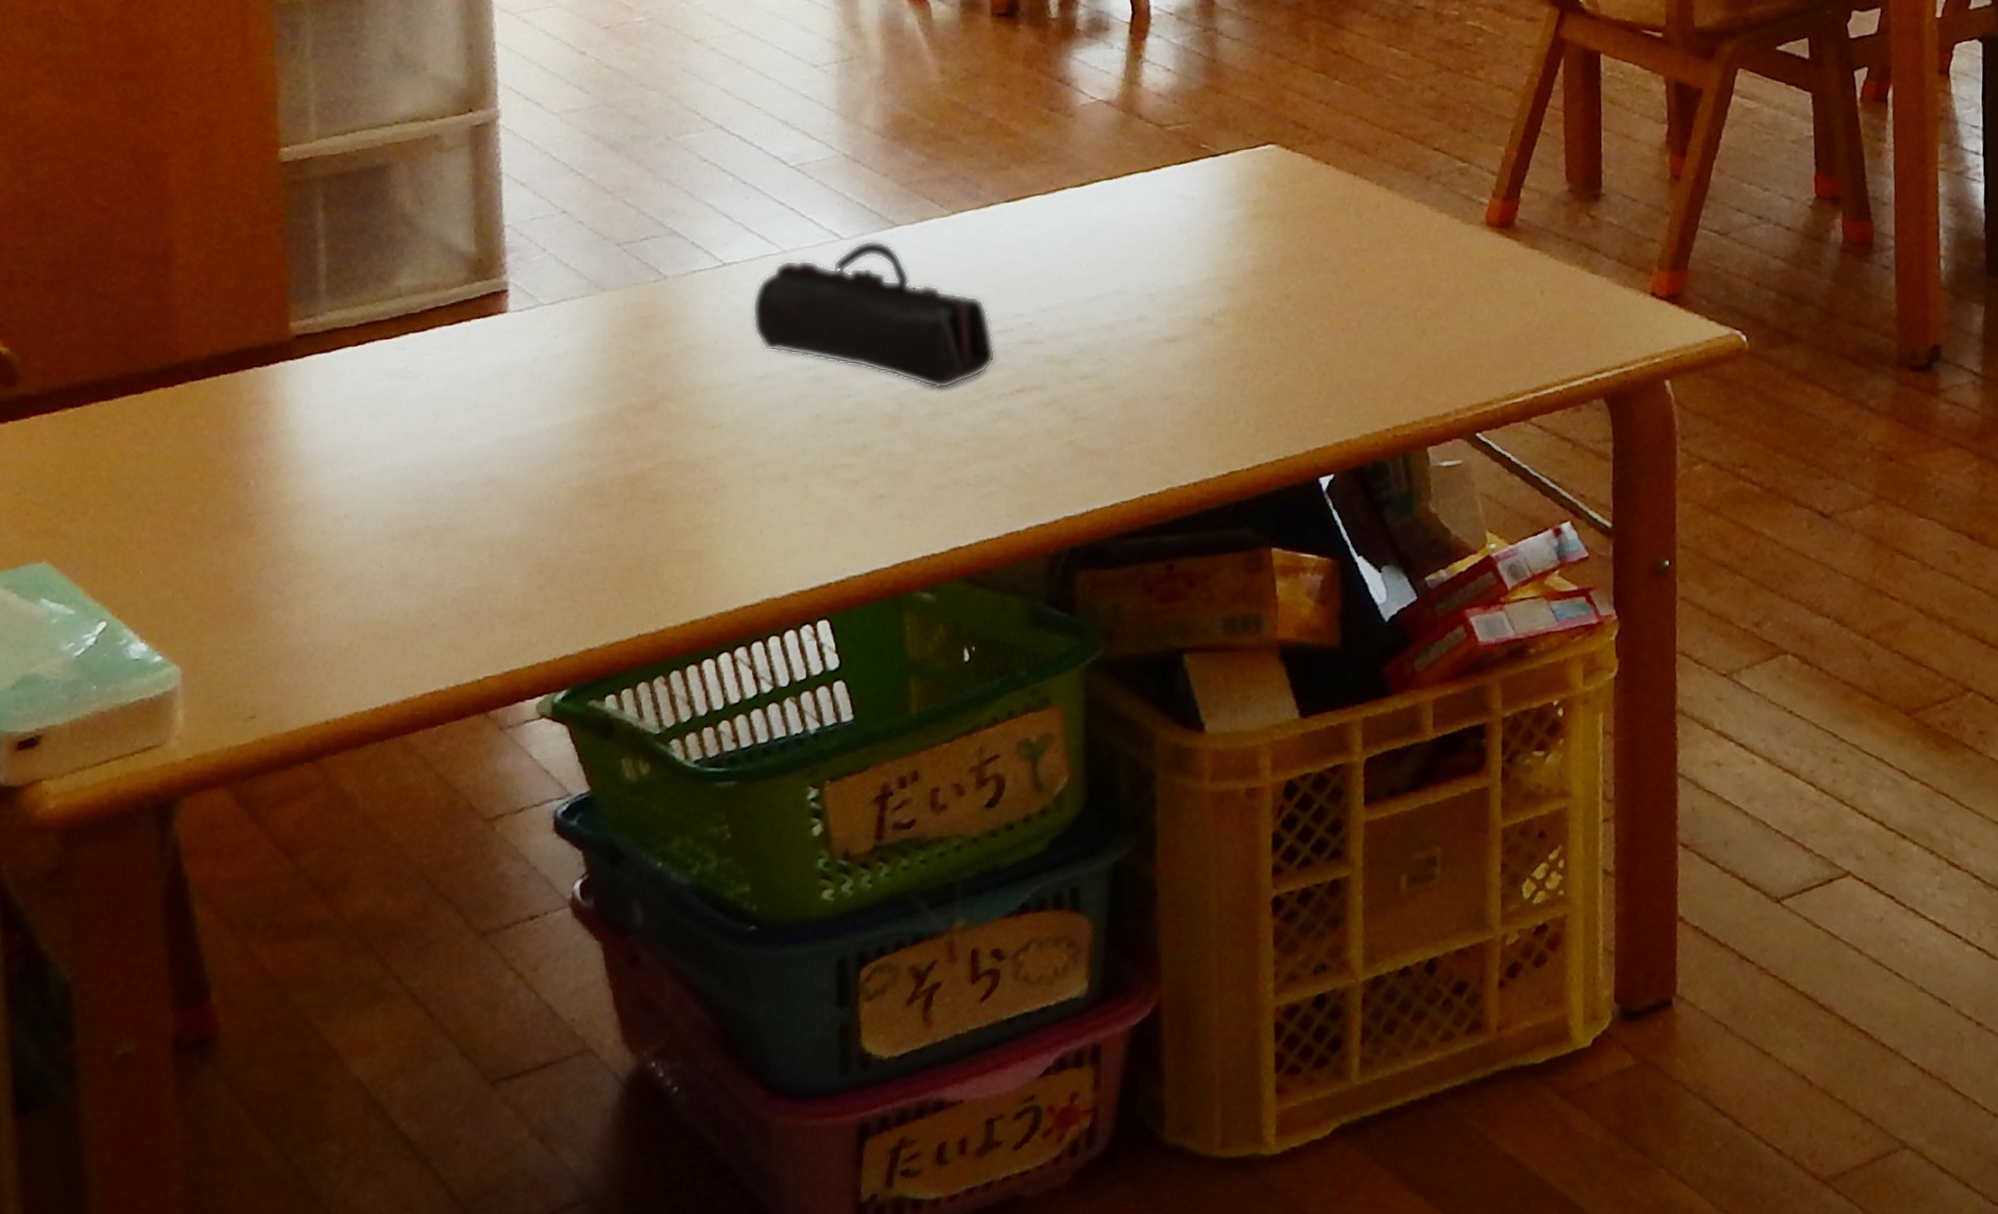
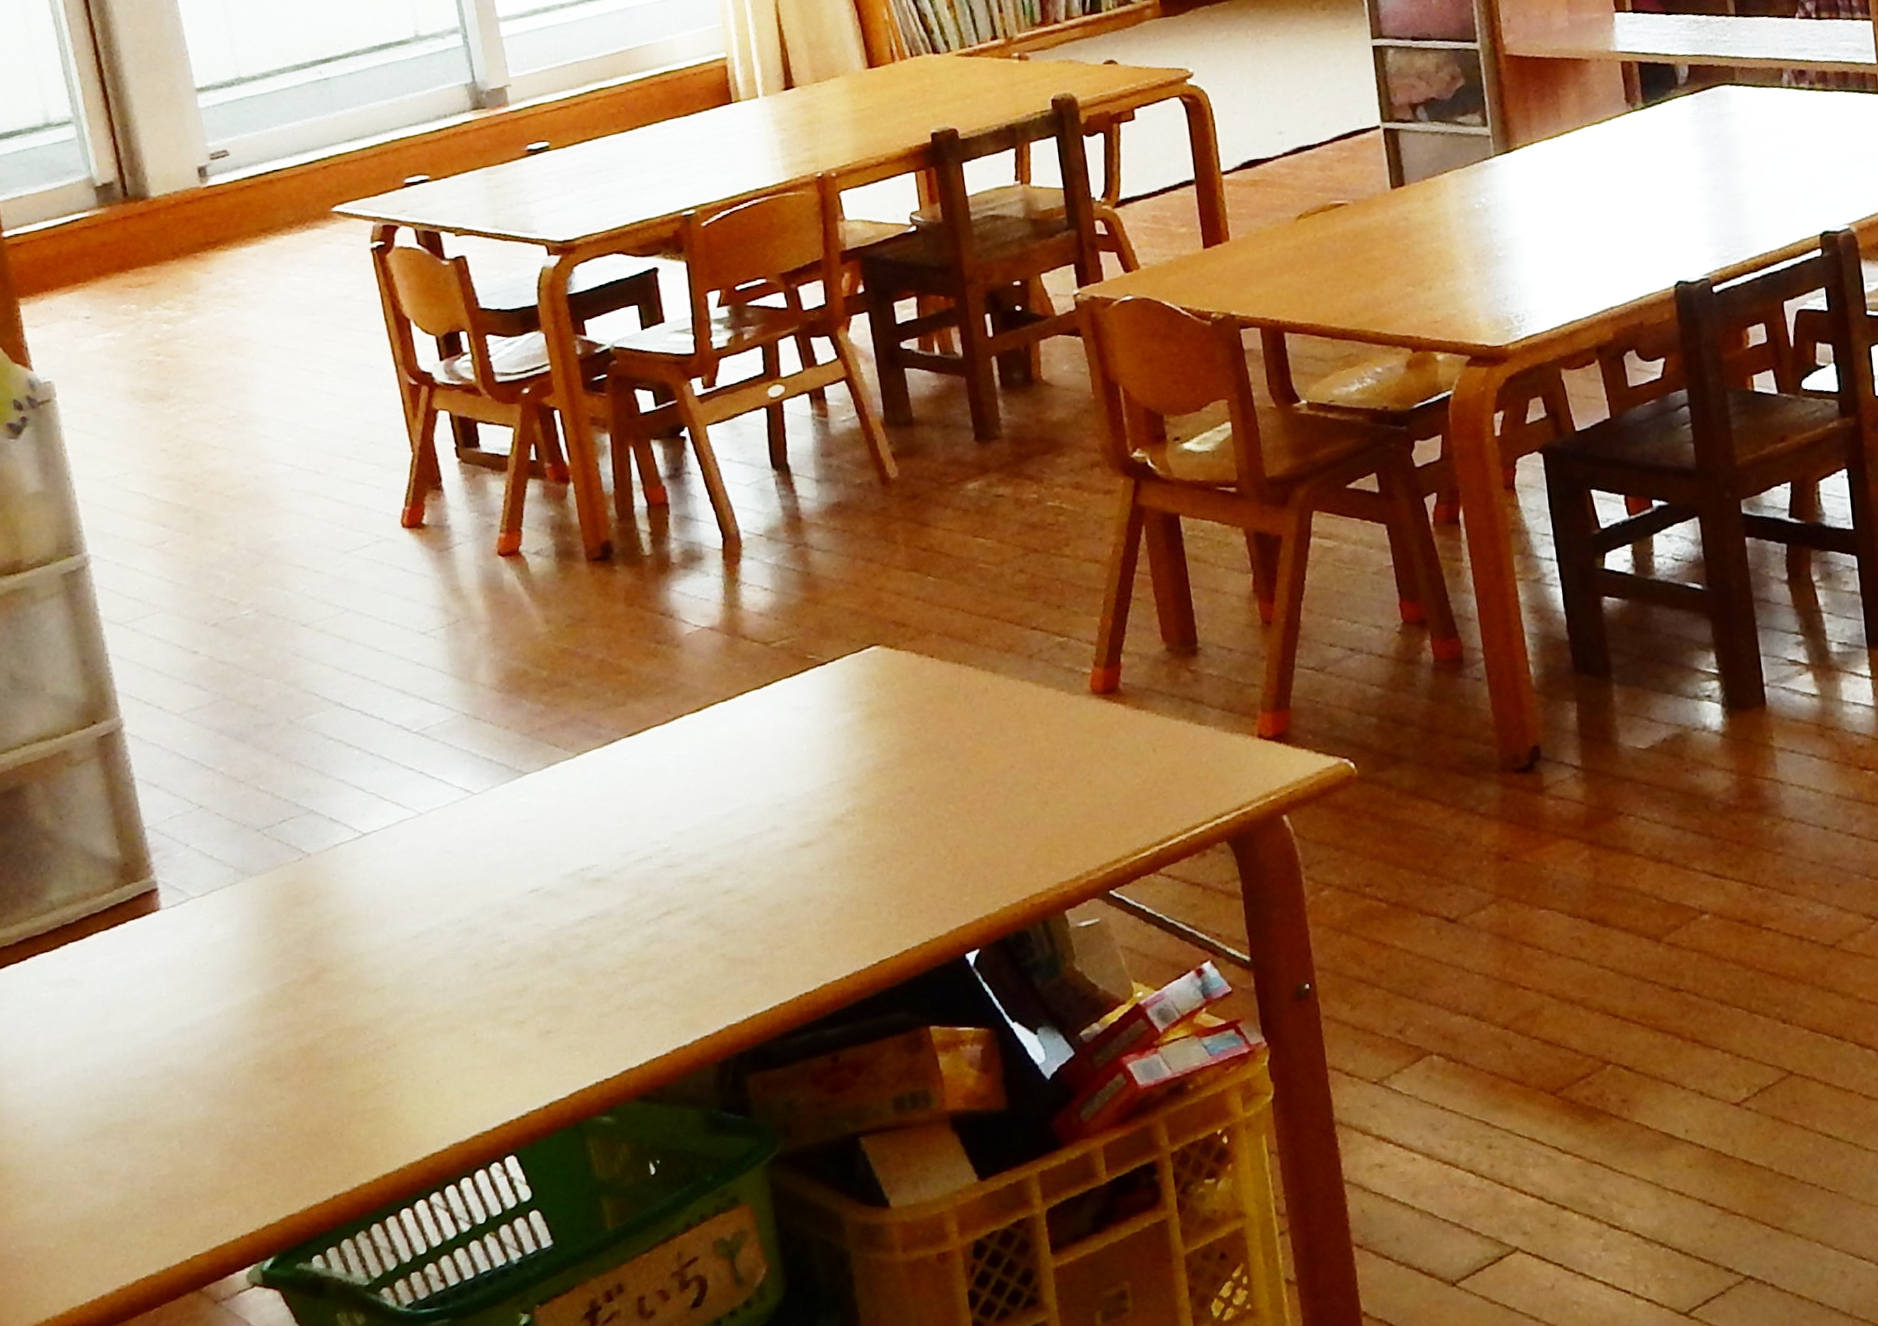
pencil case: present [752,240,996,389] -> none [396,791,639,923]

